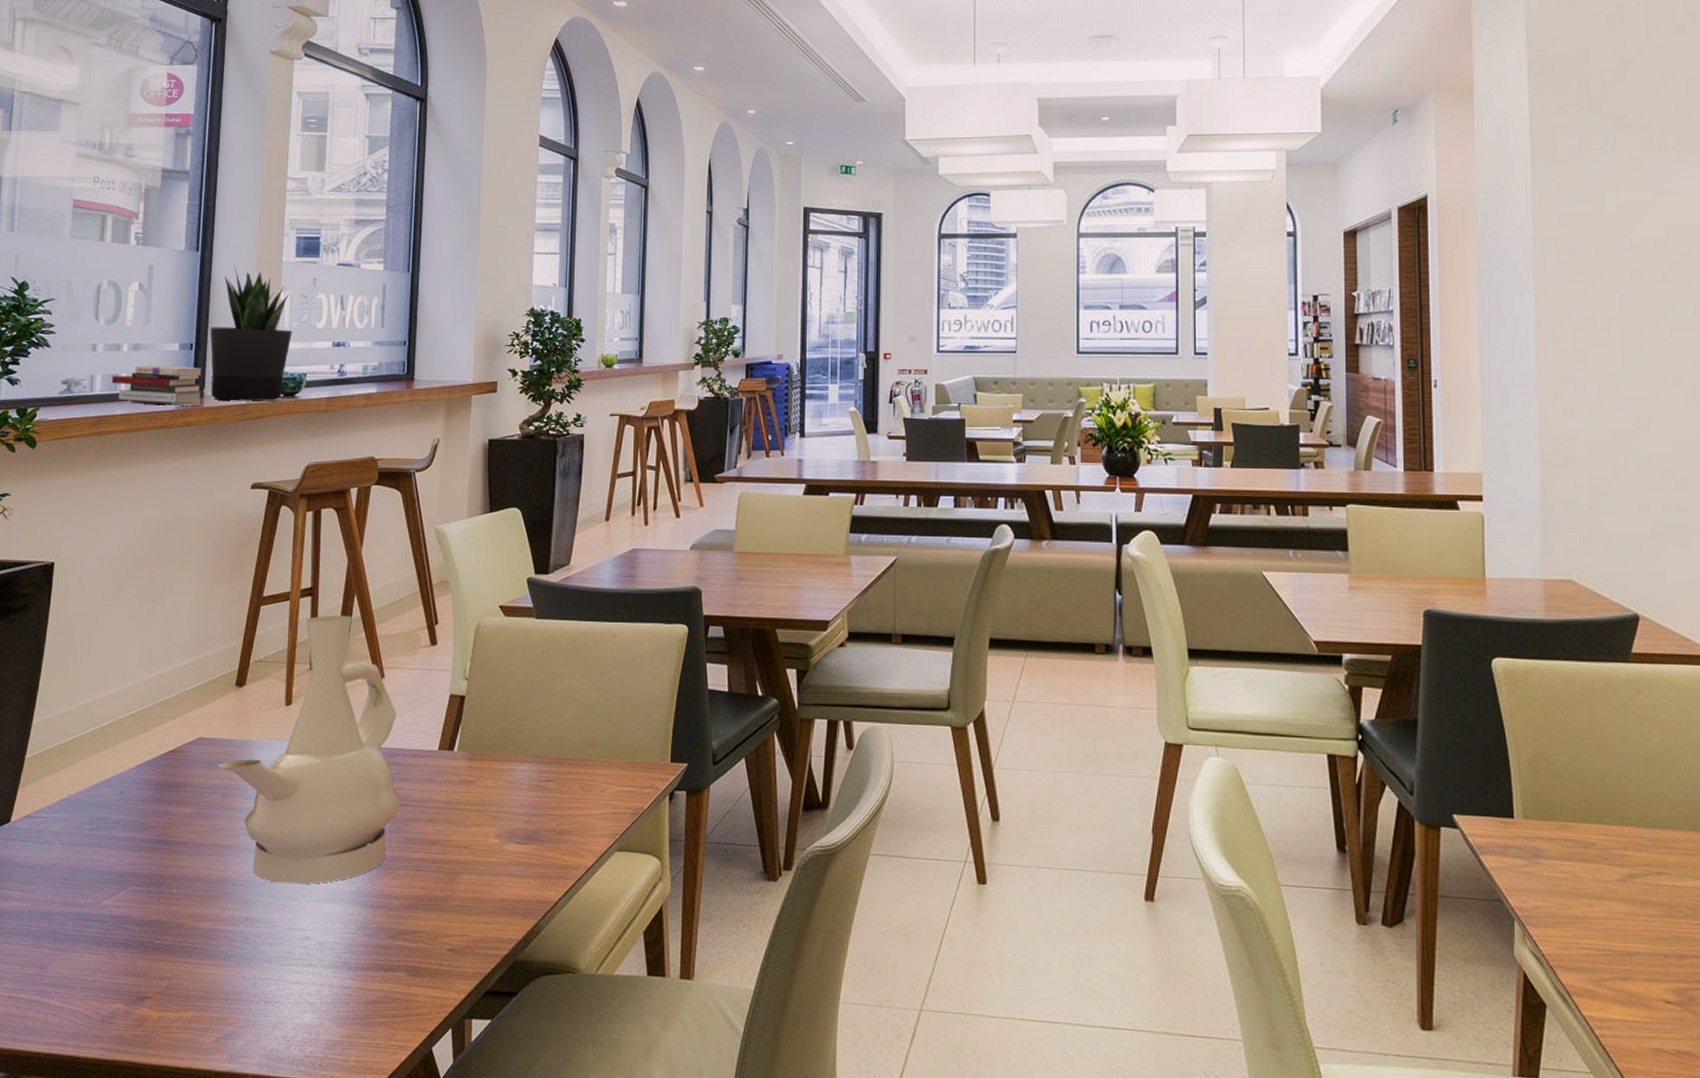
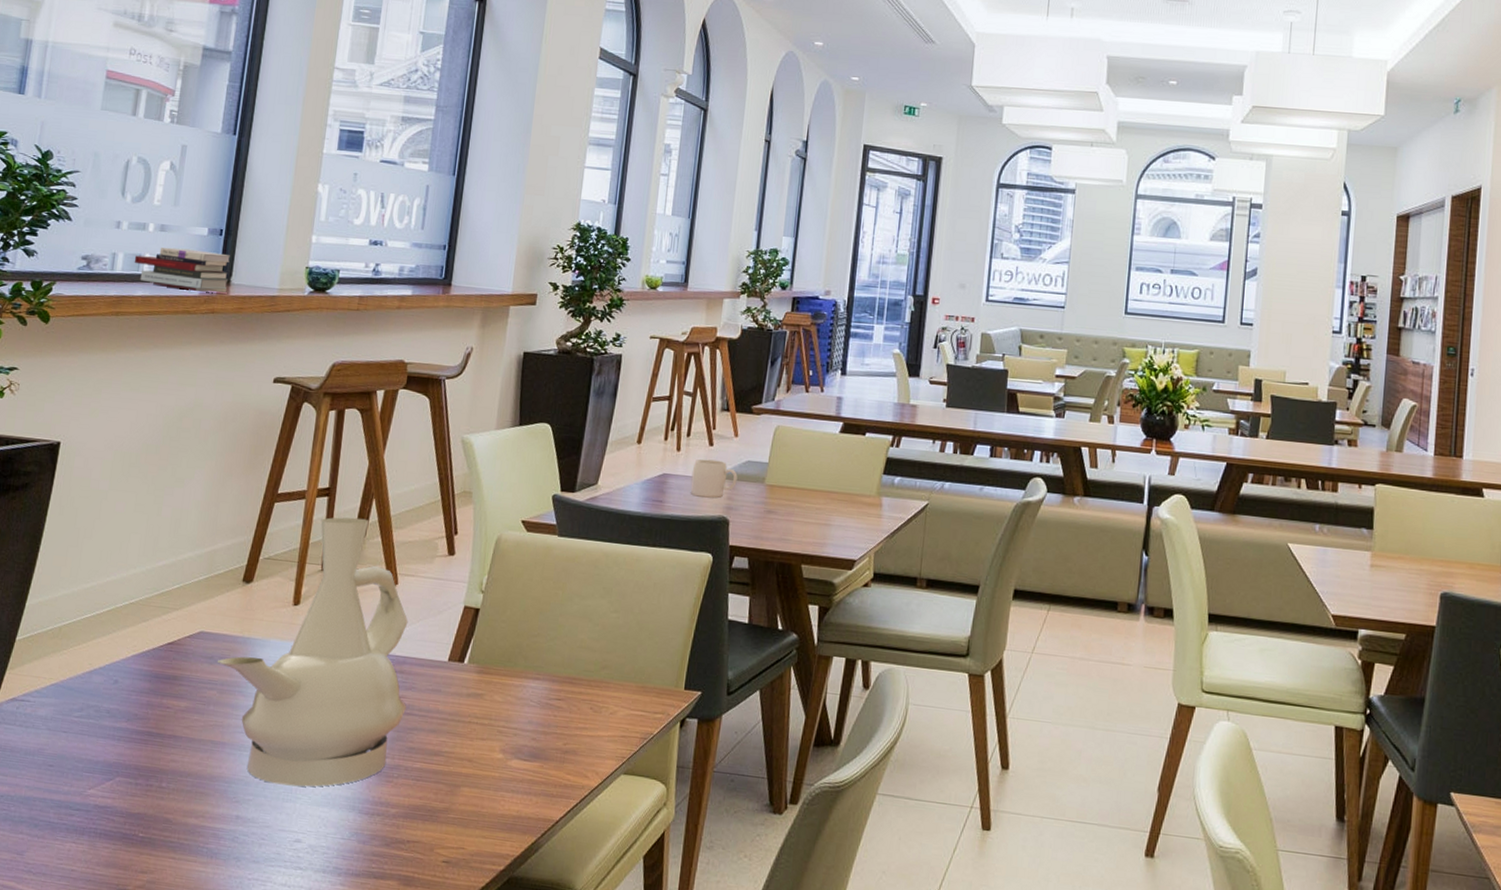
planter: present [210,265,292,402] -> none [238,152,328,296]
mug: none [661,531,706,570] -> present [690,458,738,499]

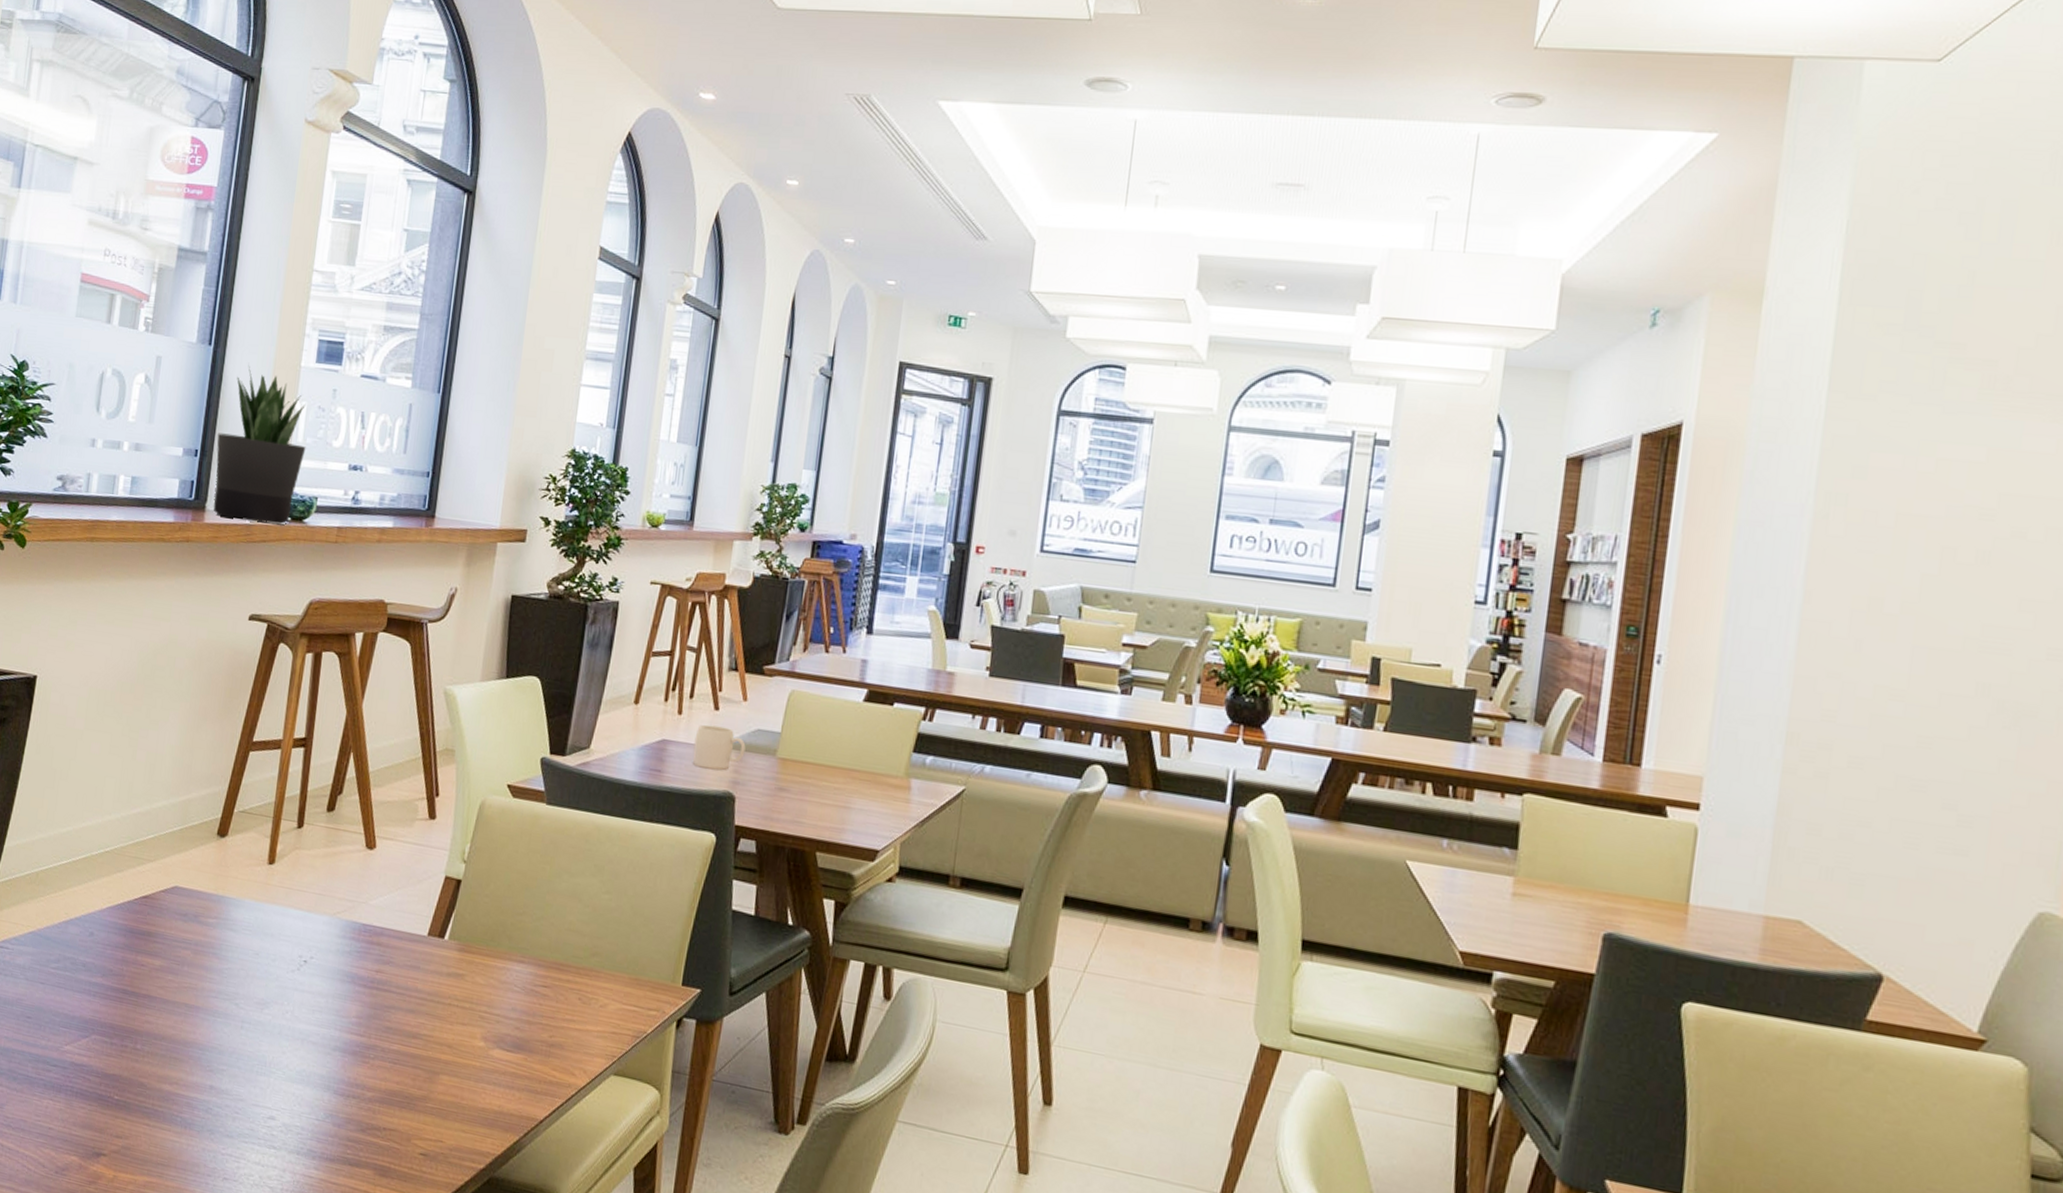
books: present [134,247,230,293] -> none [109,468,205,520]
coffeepot: present [217,517,408,787] -> none [191,770,386,1062]
planter: none [238,152,328,296] -> present [213,365,306,525]

